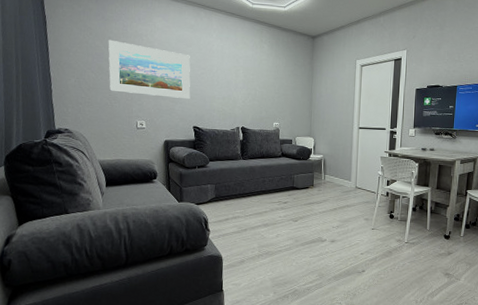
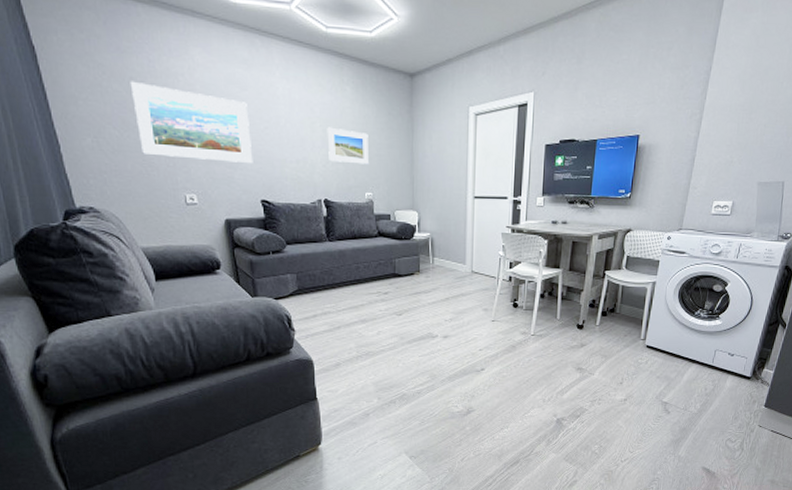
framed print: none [247,73,278,102] -> present [327,127,370,165]

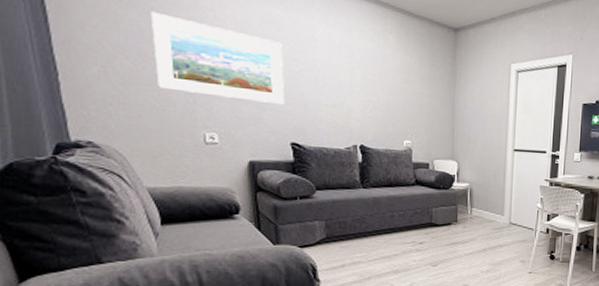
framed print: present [327,127,370,165] -> none [366,73,410,113]

